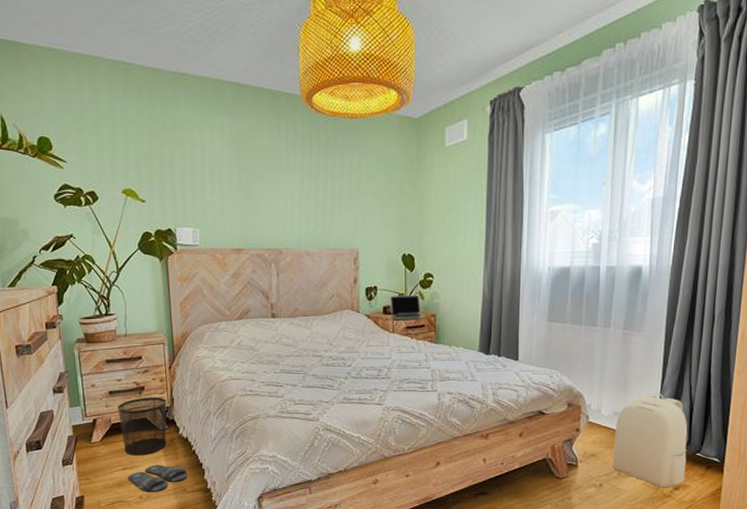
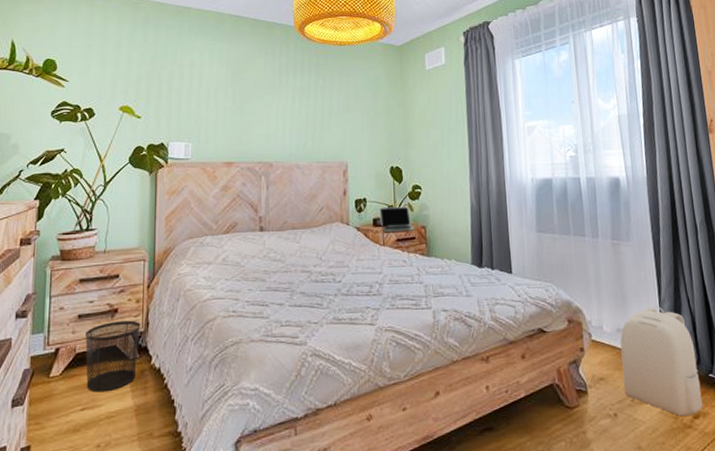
slippers: present [128,464,187,492] -> none [86,402,156,439]

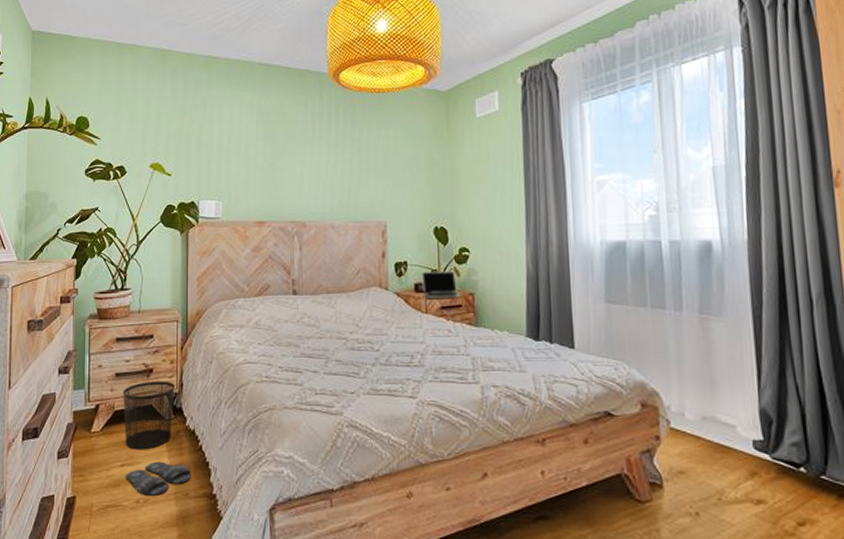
slippers: none [86,402,156,439] -> present [126,461,191,496]
backpack: present [620,306,703,416] -> none [706,393,811,521]

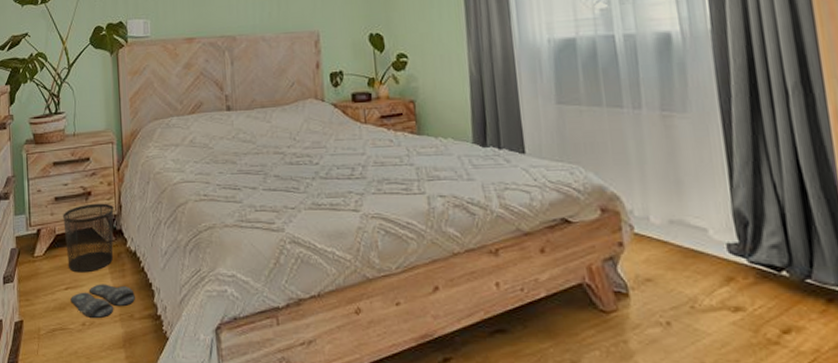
laptop: present [422,270,462,300] -> none [358,78,402,109]

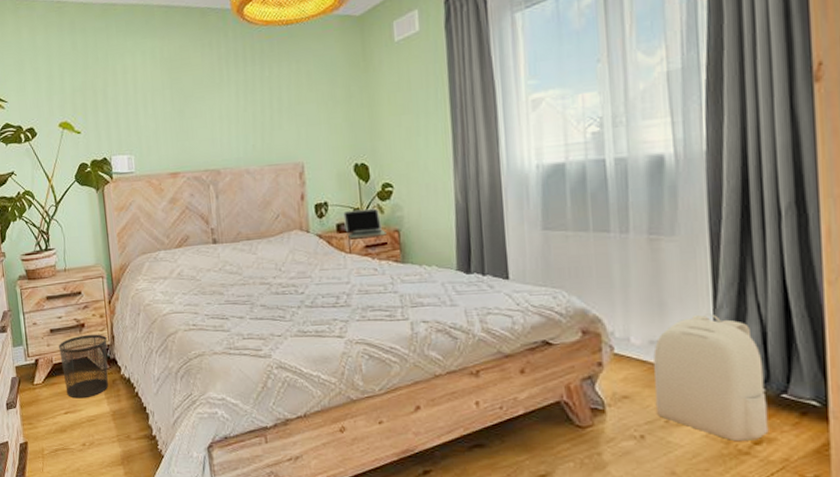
slippers: present [70,284,135,318] -> none [70,408,131,439]
laptop: none [358,78,402,109] -> present [343,208,387,239]
backpack: none [674,193,797,329] -> present [653,313,769,440]

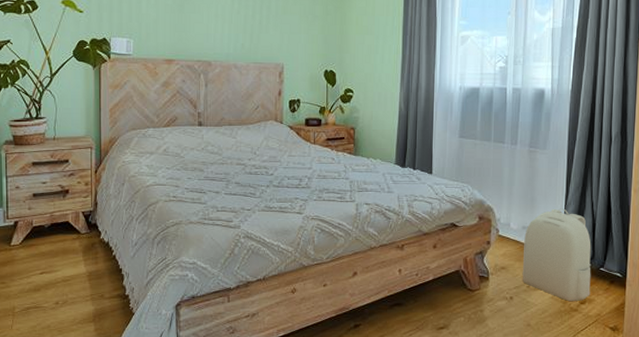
waste bin: present [59,334,109,399] -> none [40,200,90,260]
laptop: present [343,208,387,239] -> none [312,108,345,133]

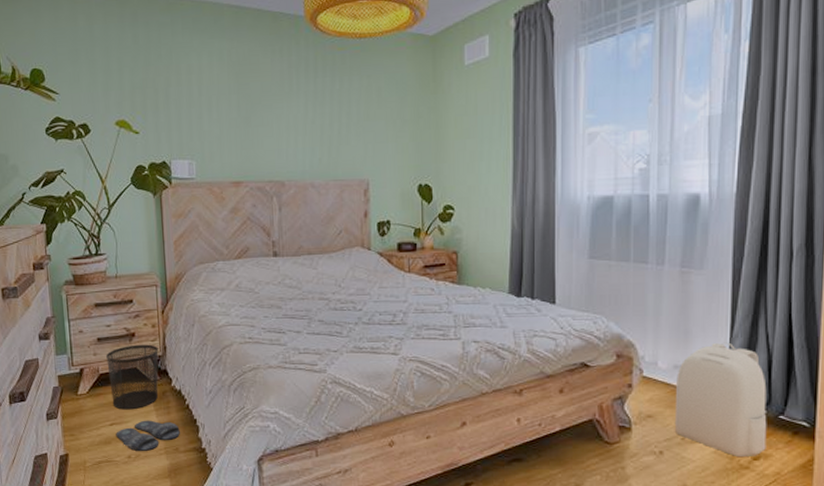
waste bin: none [40,200,90,260] -> present [106,344,159,410]
slippers: none [45,269,106,297] -> present [116,420,180,451]

